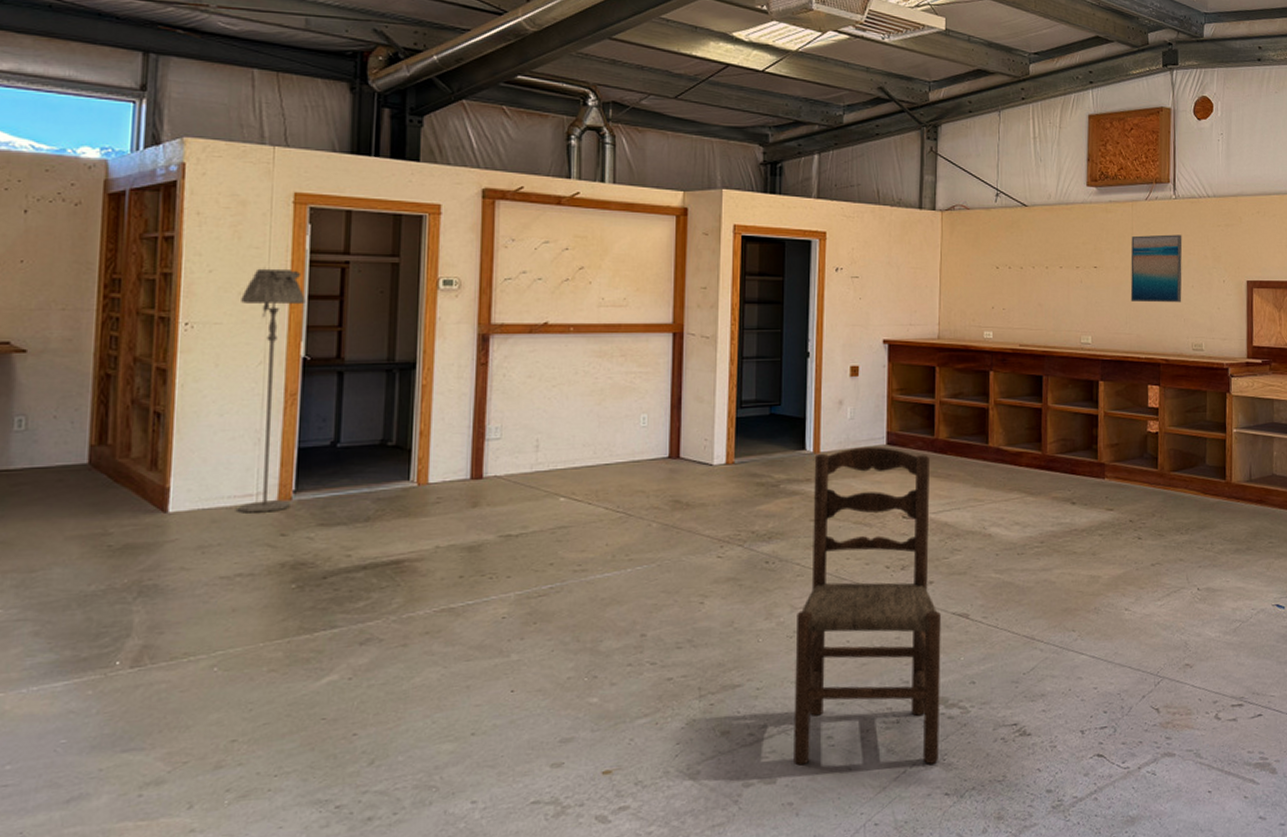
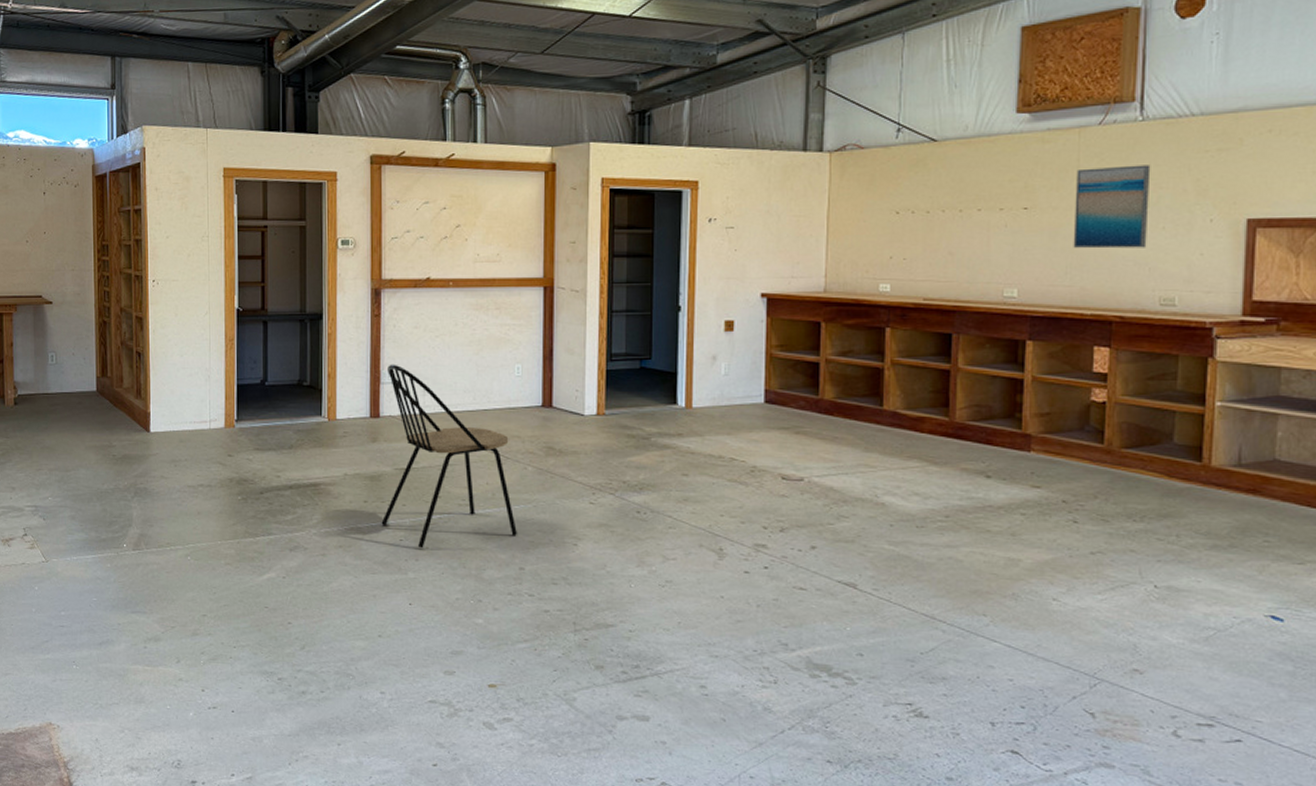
floor lamp: present [239,268,306,513] -> none [190,233,237,437]
dining chair: none [480,417,640,625] -> present [381,364,518,549]
dining chair: present [794,446,941,766] -> none [666,404,824,729]

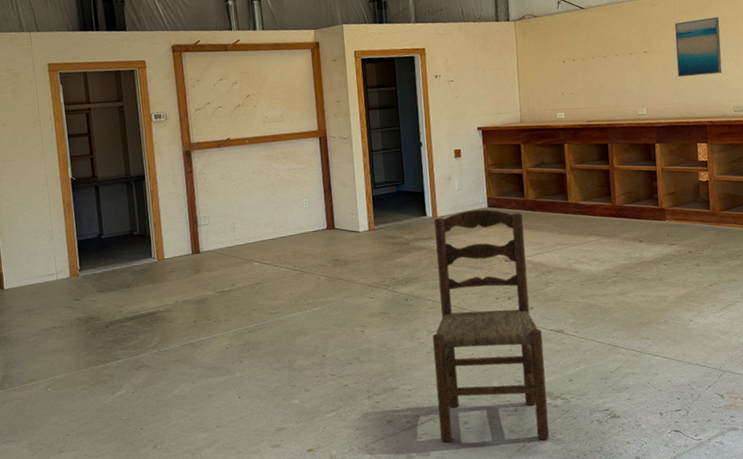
dining chair: present [381,364,518,549] -> none [202,209,319,352]
dining chair: none [666,404,824,729] -> present [432,209,550,443]

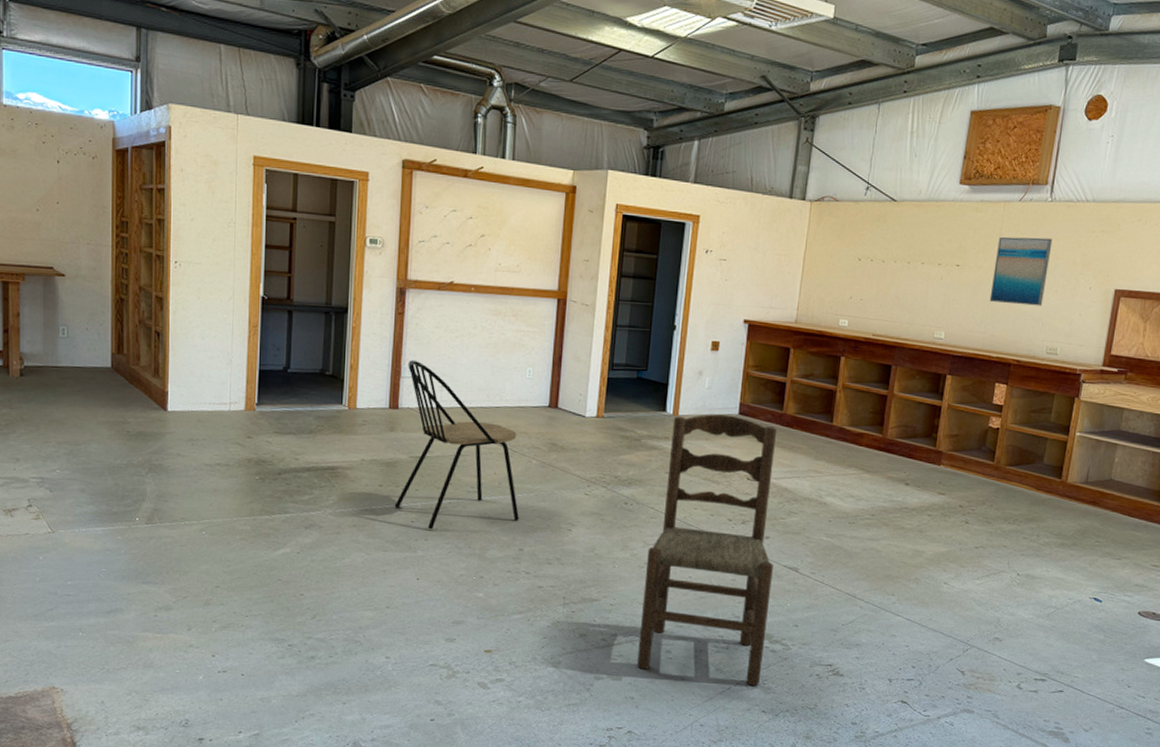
dining chair: none [202,209,319,352] -> present [394,359,520,530]

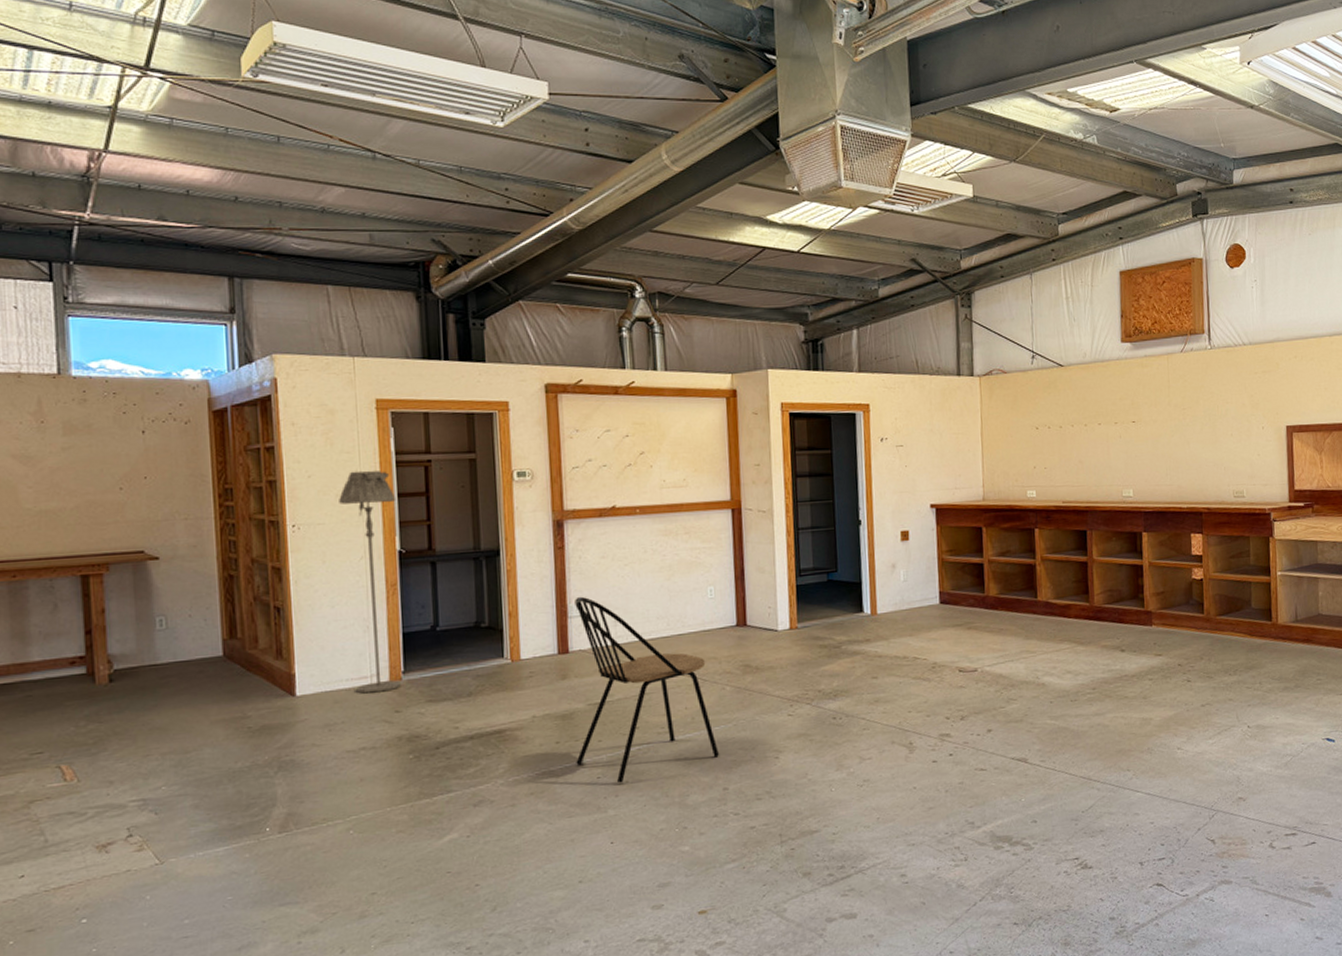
floor lamp: none [215,219,264,419] -> present [339,470,401,694]
dining chair: present [637,414,778,686] -> none [865,606,1007,902]
wall art: present [989,236,1053,306] -> none [1168,384,1221,454]

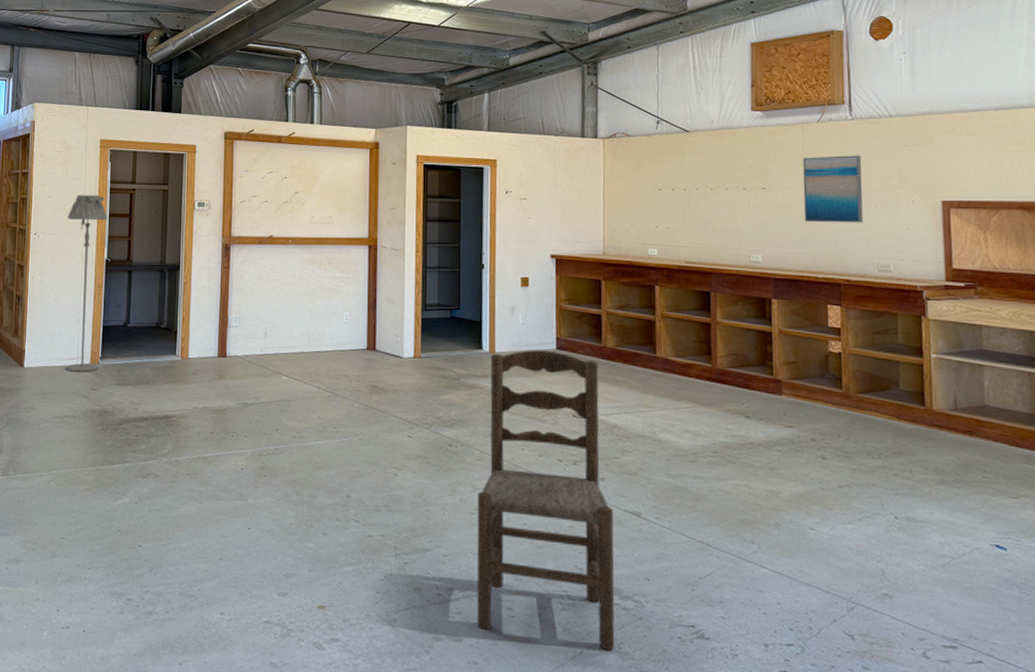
dining chair: present [575,596,720,784] -> none [225,310,346,477]
dining chair: none [865,606,1007,902] -> present [476,350,615,650]
wall art: none [1168,384,1221,454] -> present [802,155,864,223]

